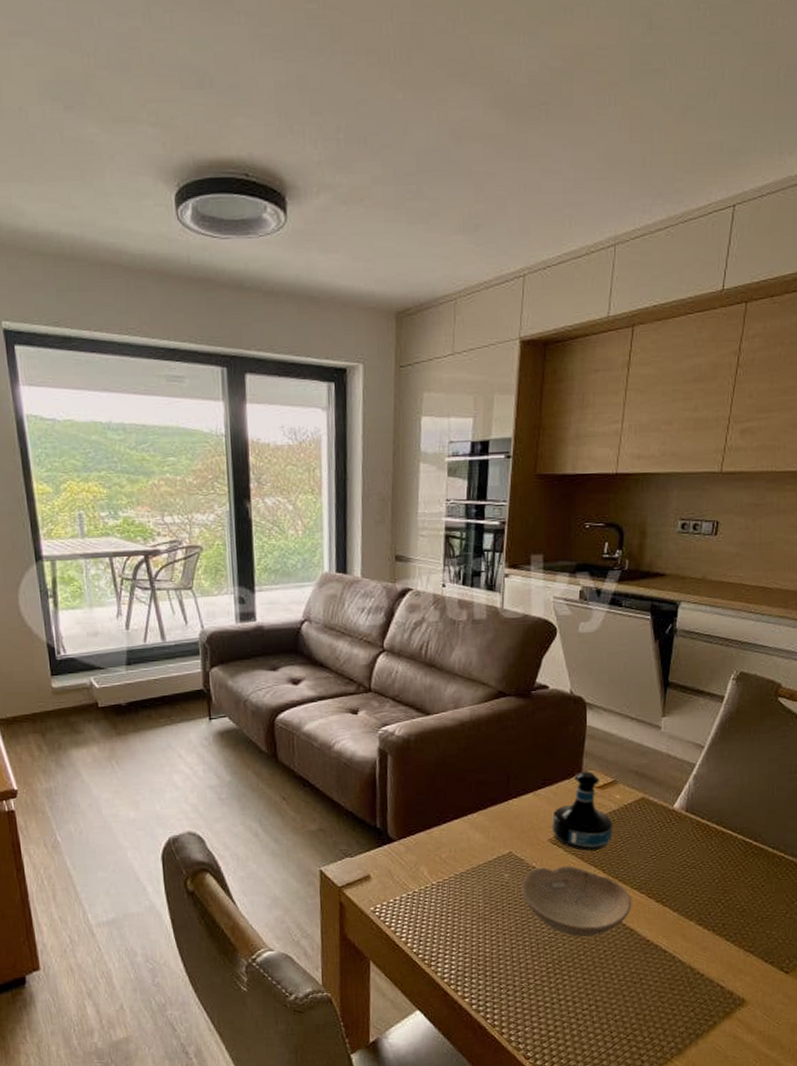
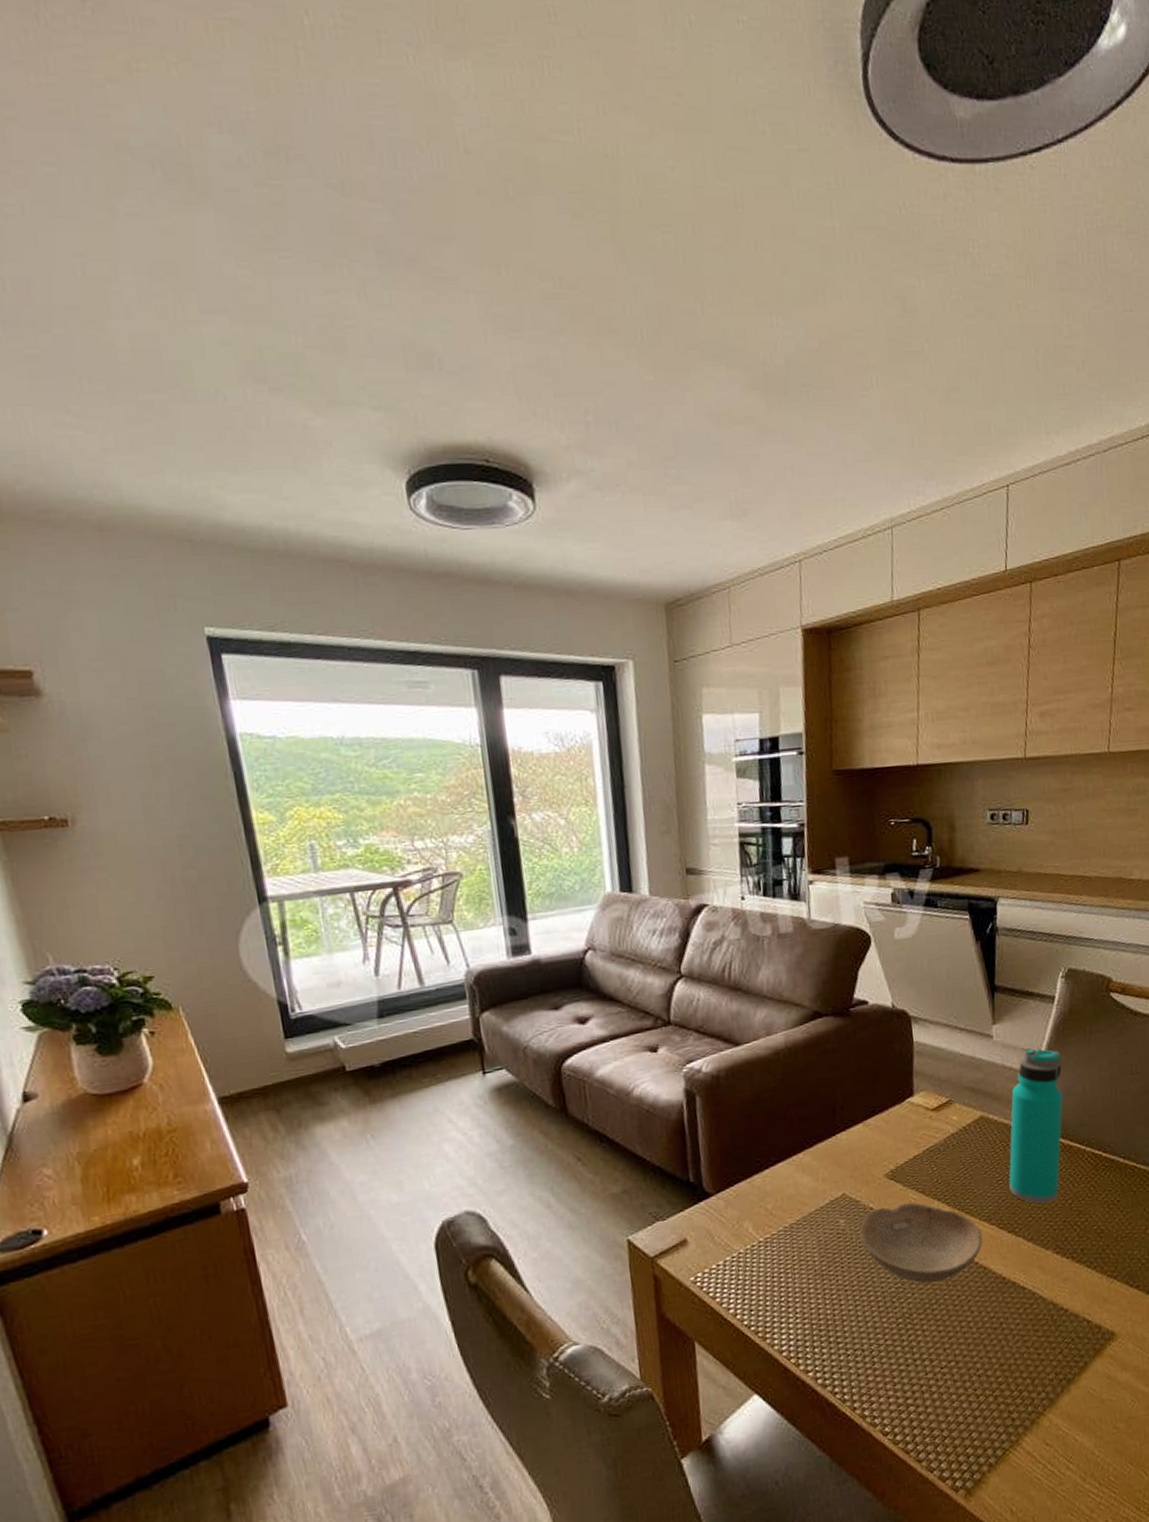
tequila bottle: present [552,771,614,851] -> none [886,1092,954,1184]
water bottle: none [662,741,724,881] -> present [1009,1048,1063,1204]

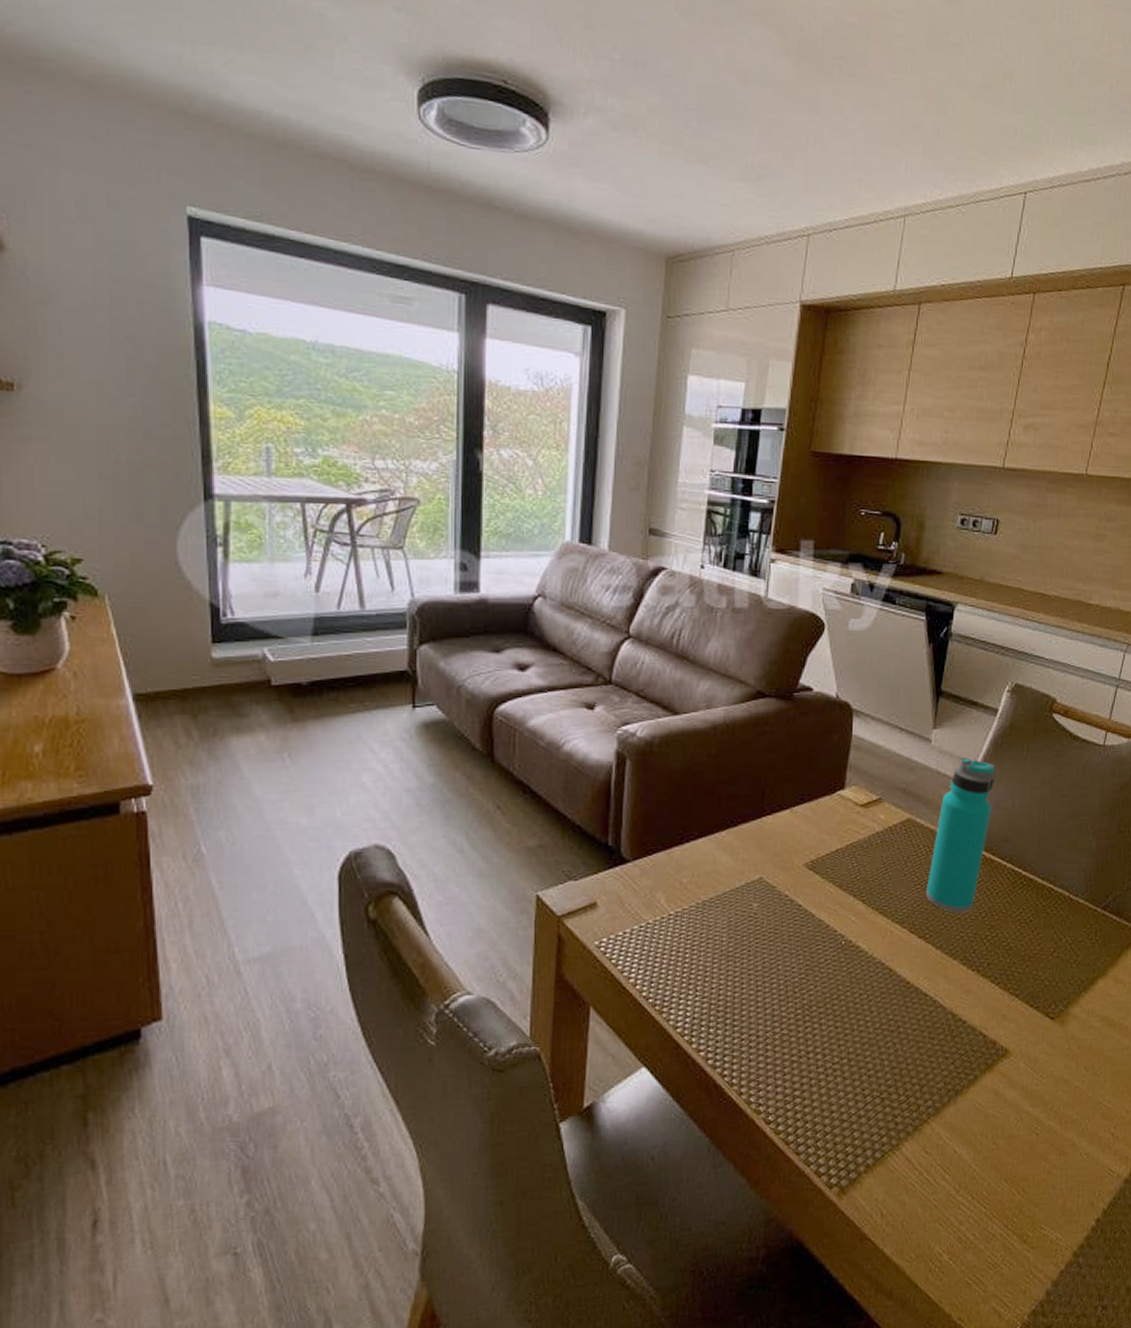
bowl: present [860,1202,983,1284] -> none [772,894,893,979]

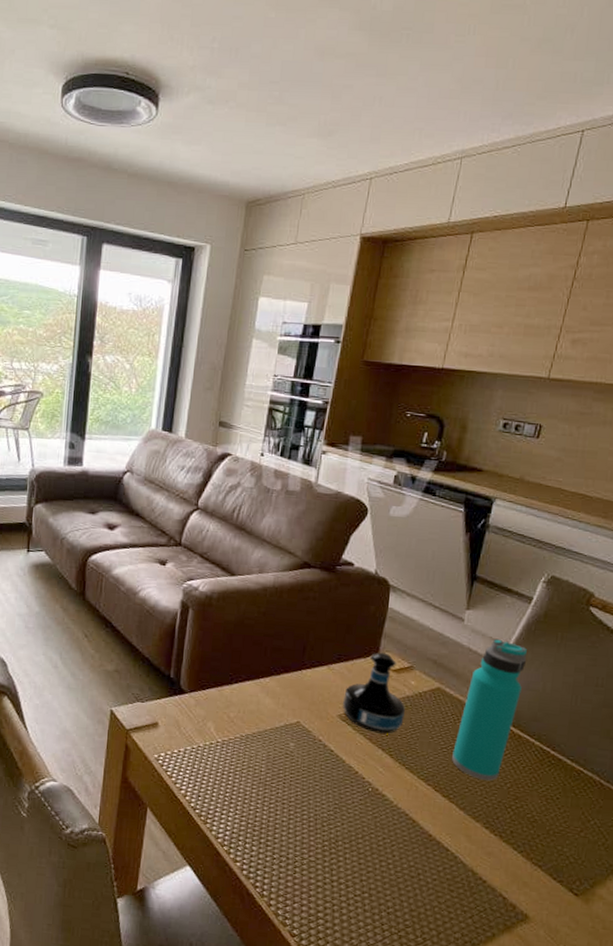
tequila bottle: none [809,786,876,878] -> present [343,652,406,734]

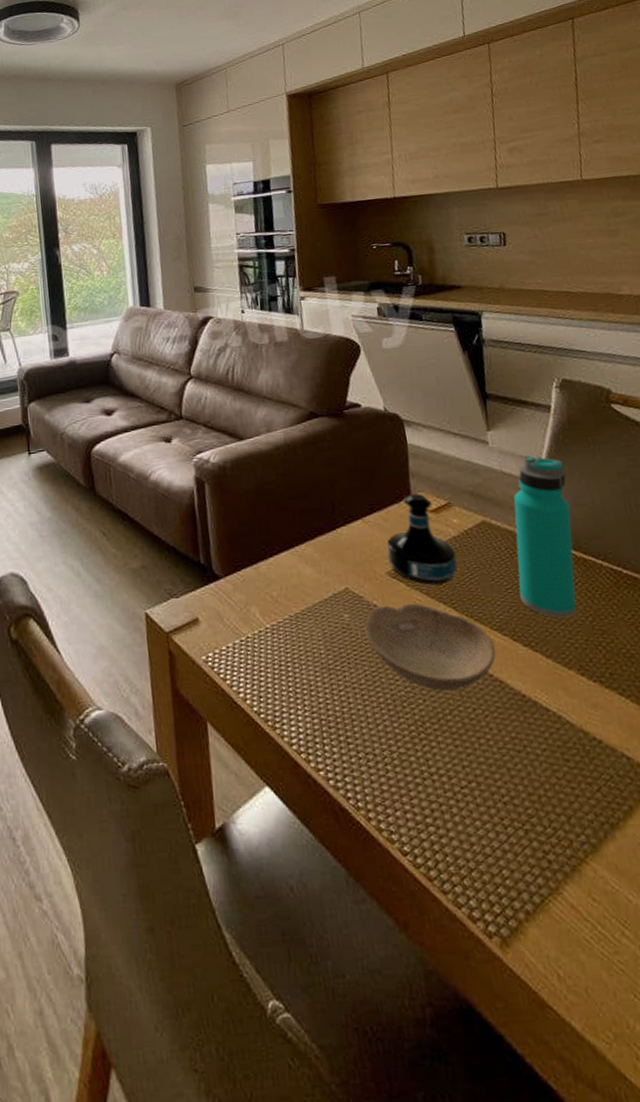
bowl: none [305,742,418,821] -> present [365,603,496,692]

